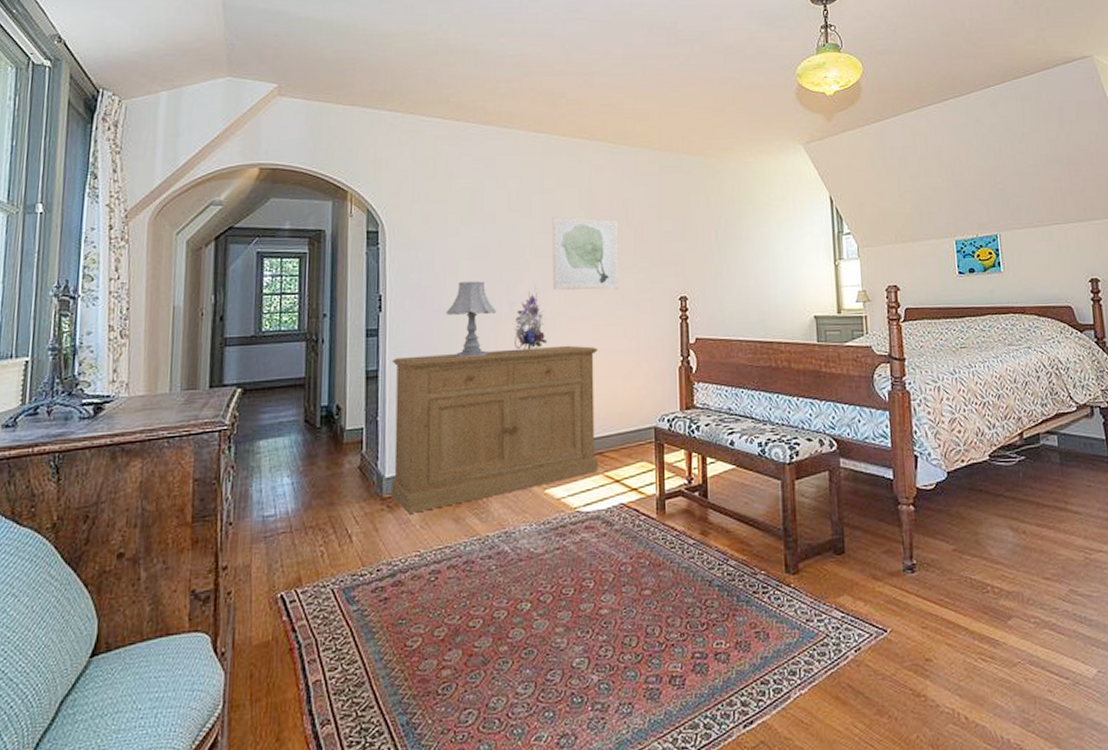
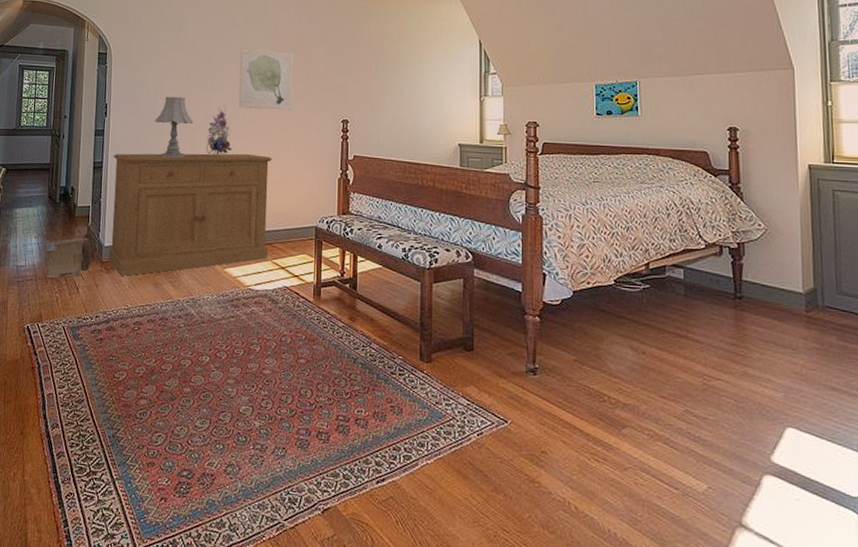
cardboard box: none [303,469,373,529] -> present [46,237,96,279]

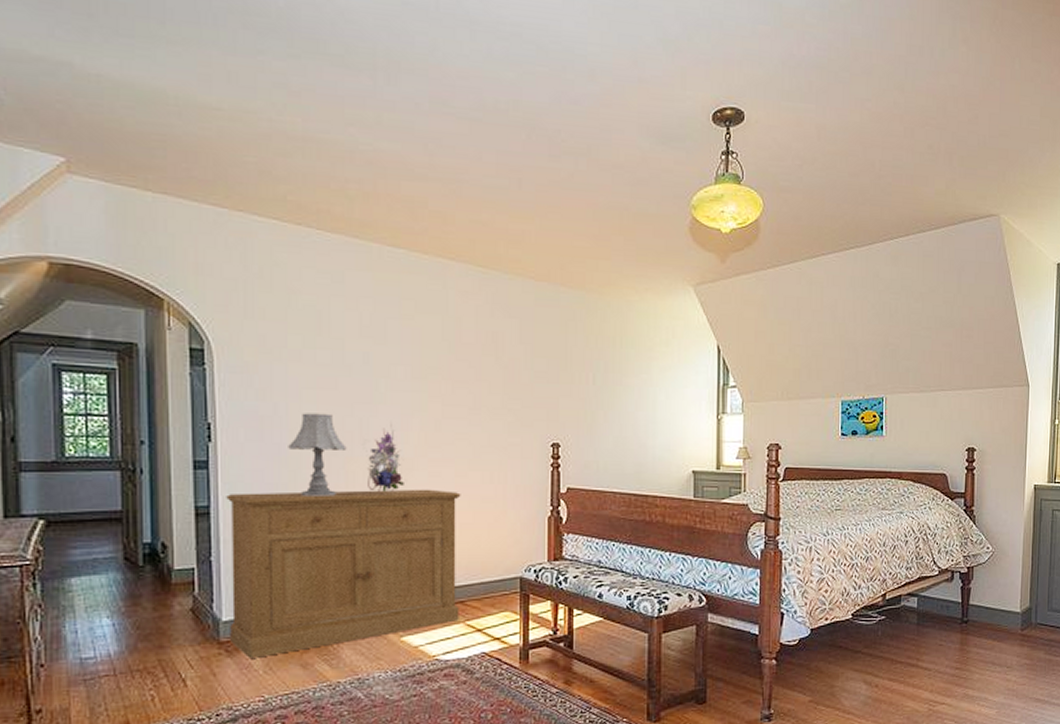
cardboard box: present [46,237,96,279] -> none [126,611,208,672]
wall art: present [238,48,294,110] -> none [411,347,487,432]

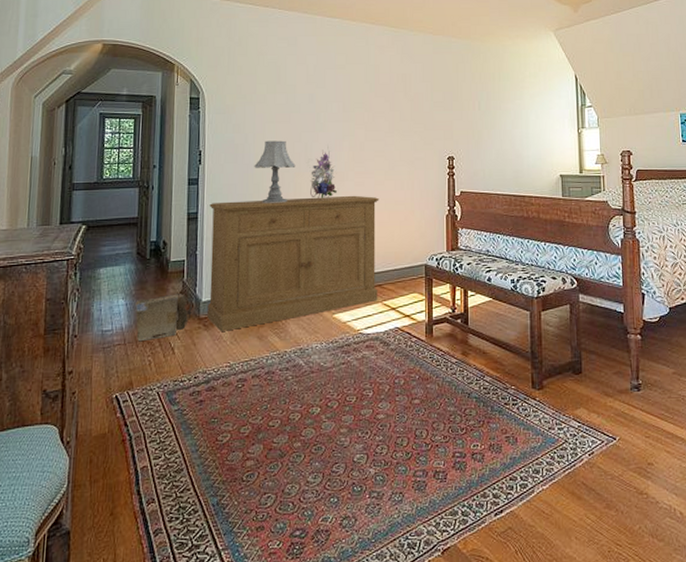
cardboard box: none [126,611,208,672] -> present [135,294,192,342]

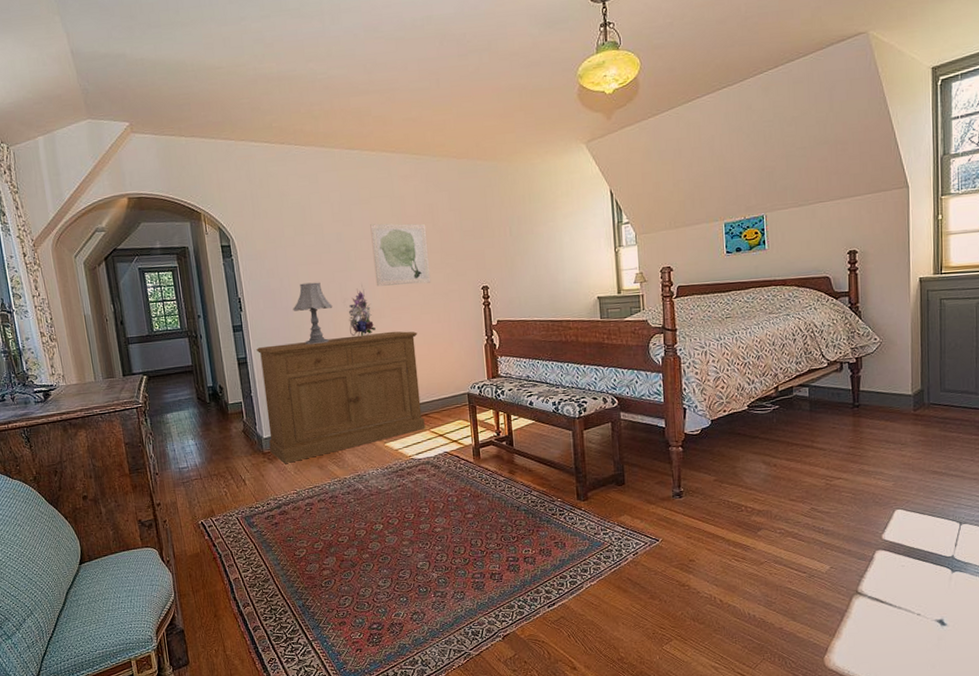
cardboard box: present [135,294,192,342] -> none [204,432,256,476]
wall art: none [342,88,398,150] -> present [370,223,431,286]

